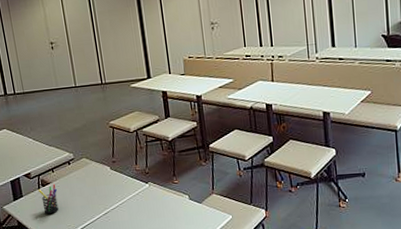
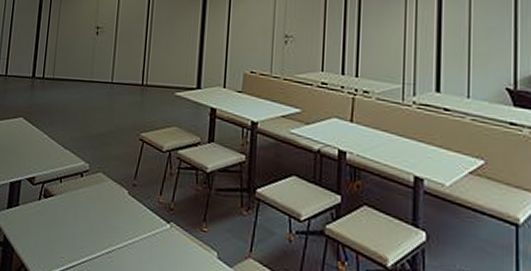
pen holder: present [38,184,59,215] -> none [37,197,61,237]

